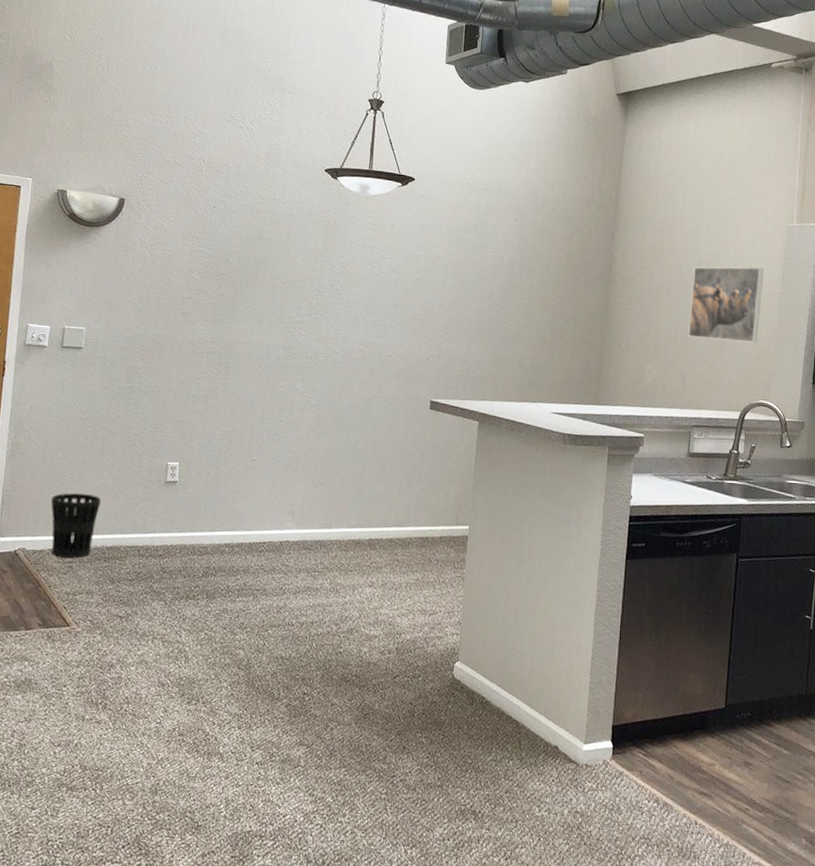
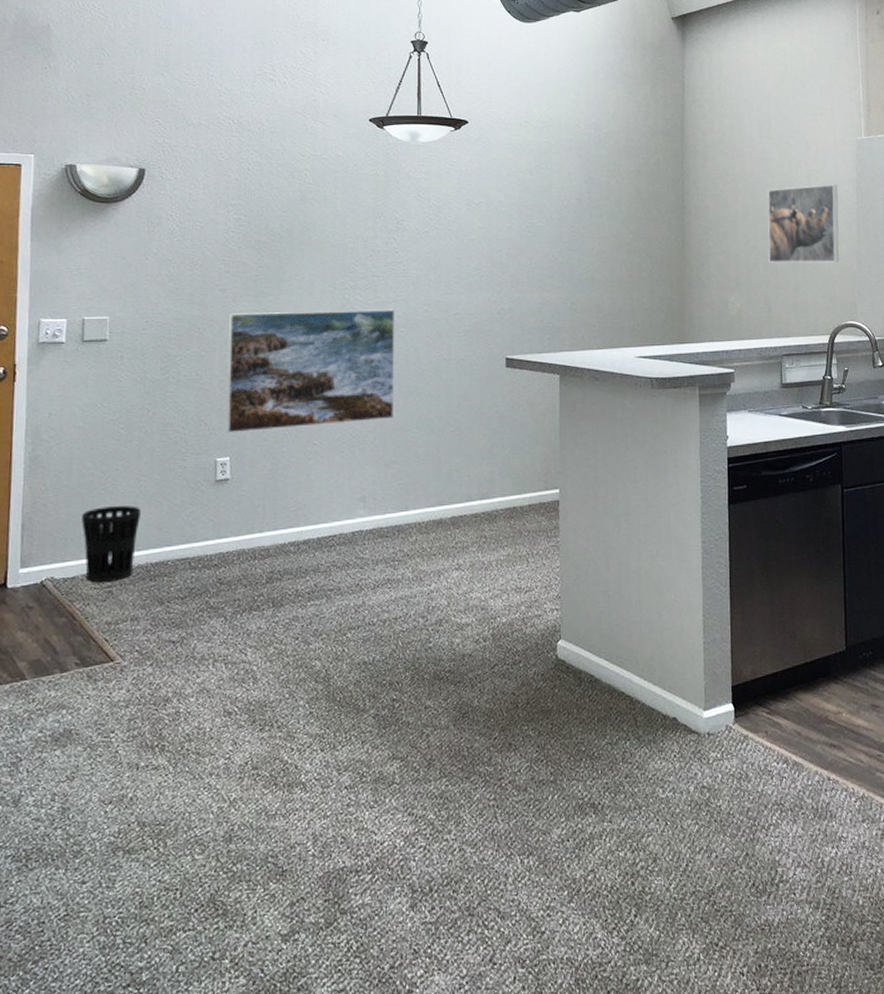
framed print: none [178,335,334,445] -> present [226,309,395,434]

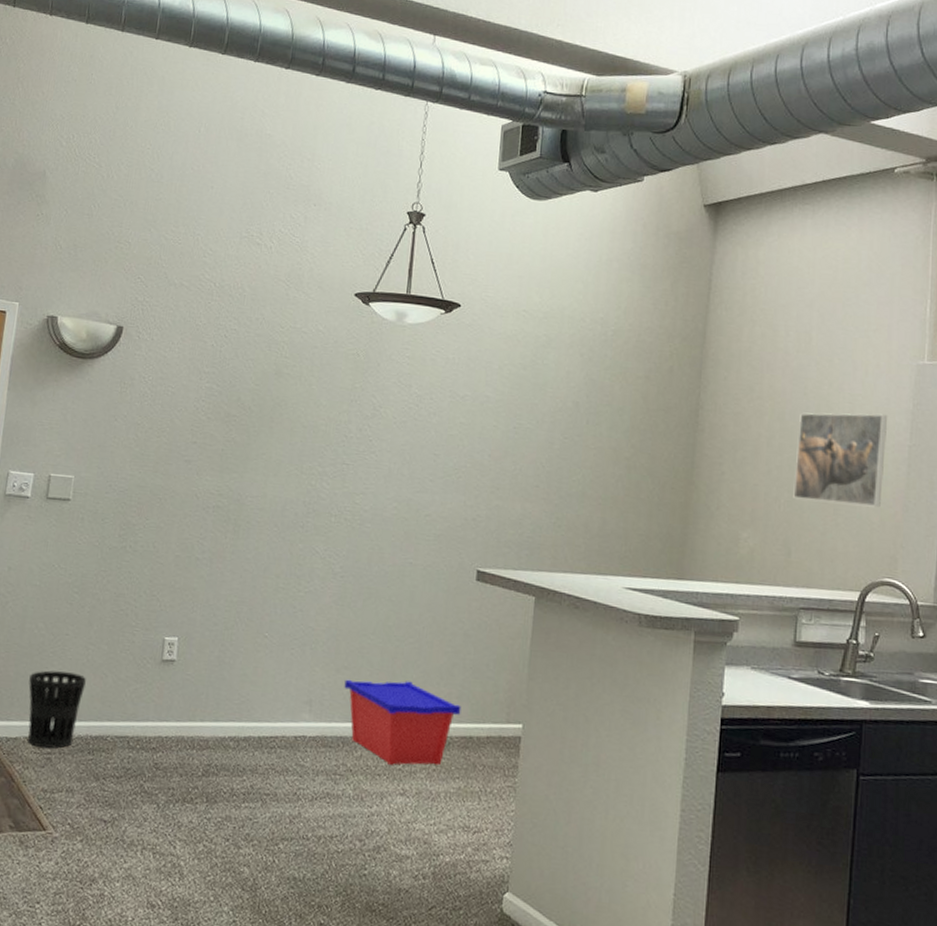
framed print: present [226,309,395,434] -> none [177,486,363,620]
storage bin: none [394,466,504,544] -> present [344,679,462,765]

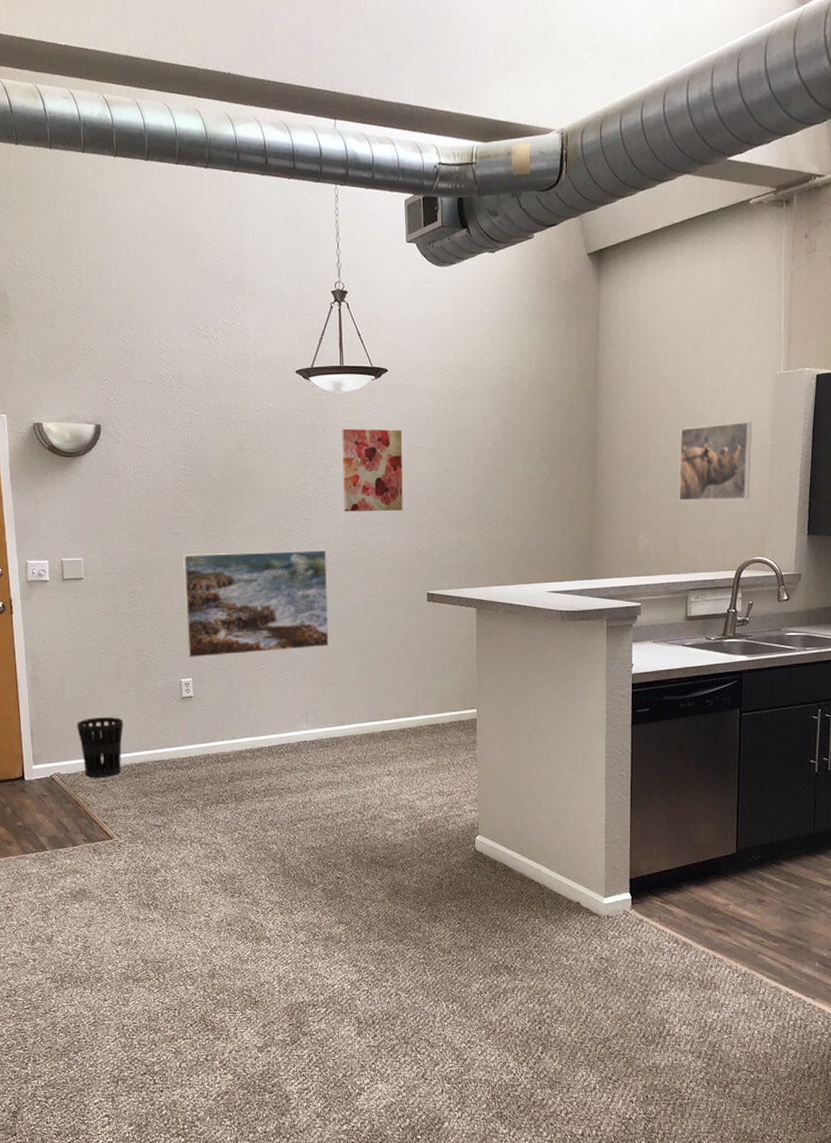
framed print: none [177,486,363,620] -> present [183,549,329,658]
storage bin: present [344,679,462,765] -> none [331,688,427,754]
wall art: none [390,364,470,469] -> present [342,428,403,512]

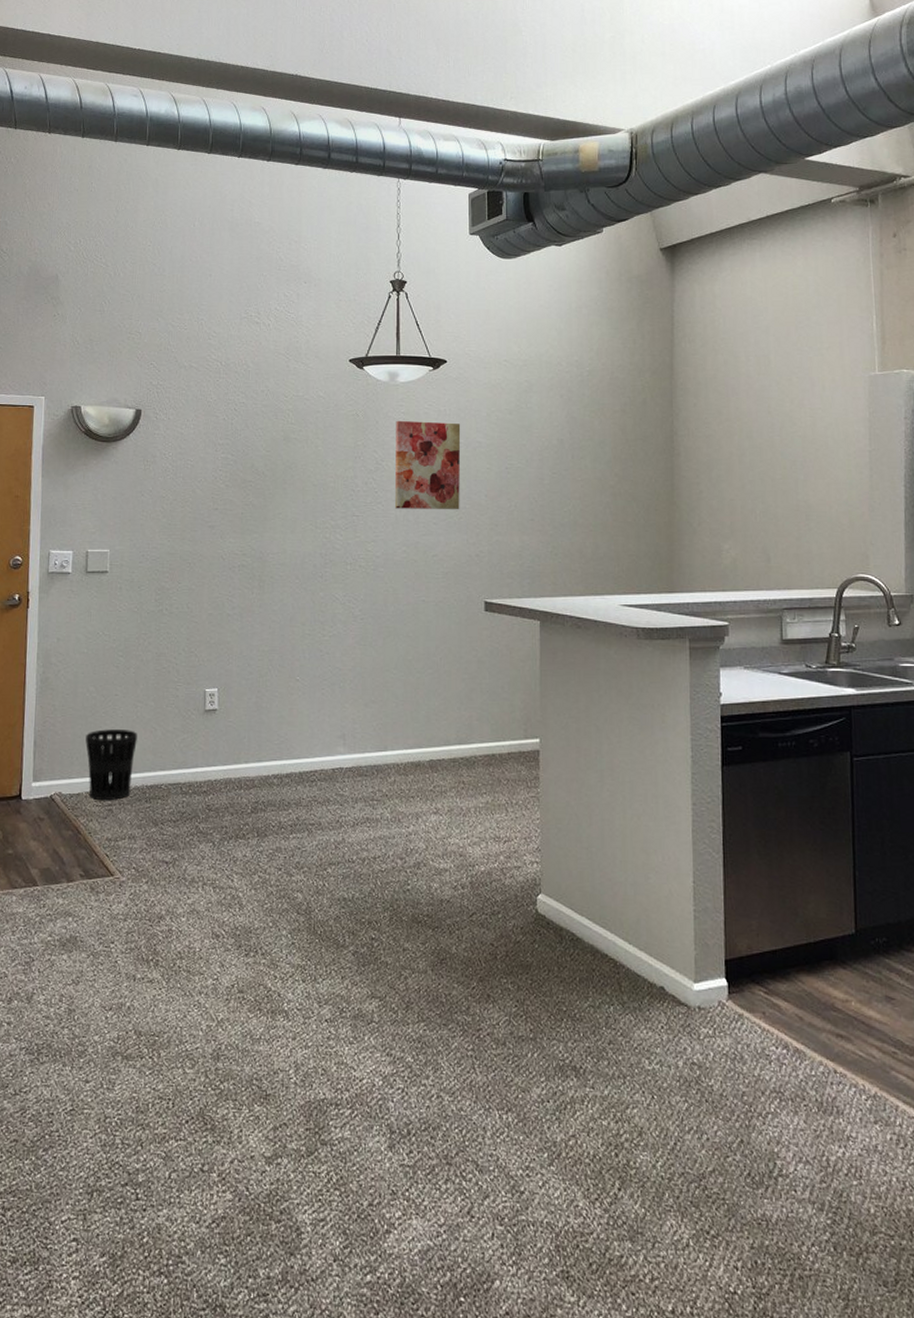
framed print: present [183,549,329,658] -> none [214,549,375,666]
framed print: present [678,421,752,501] -> none [766,424,848,510]

